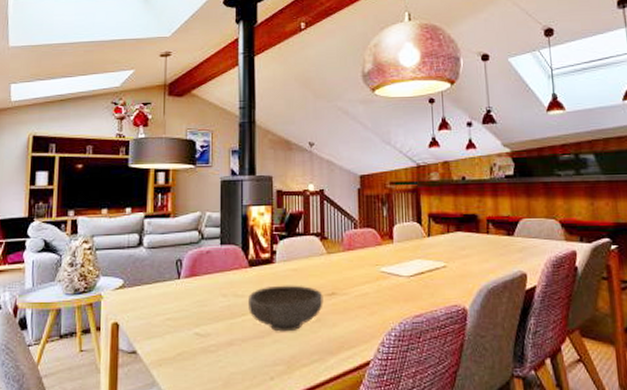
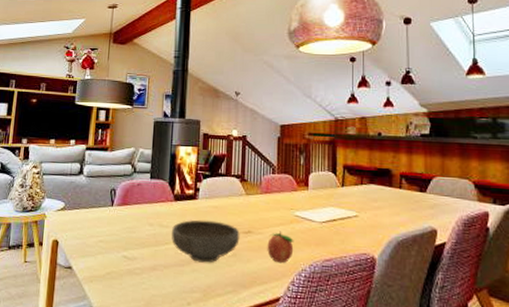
fruit: none [353,289,382,325] -> present [267,231,294,264]

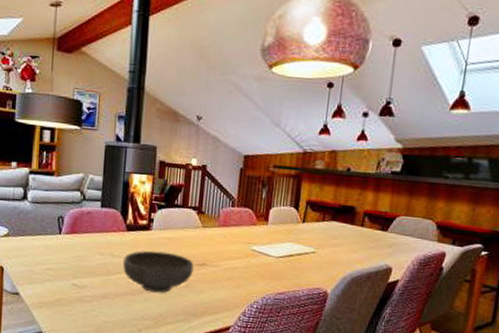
fruit: present [267,231,294,264] -> none [221,264,249,295]

